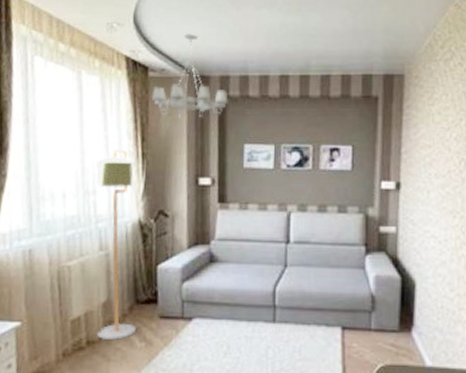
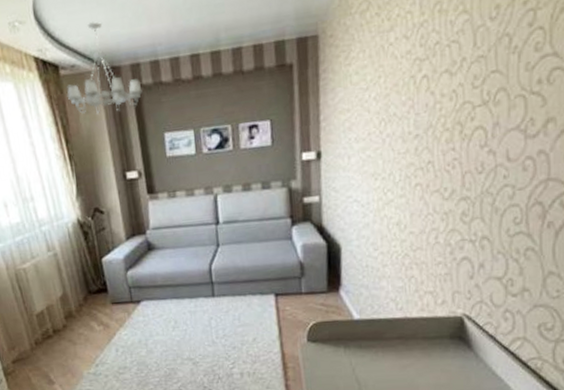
floor lamp: present [95,148,136,341] -> none [27,153,93,329]

